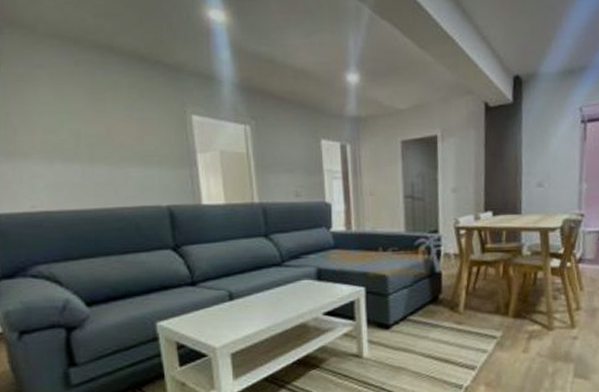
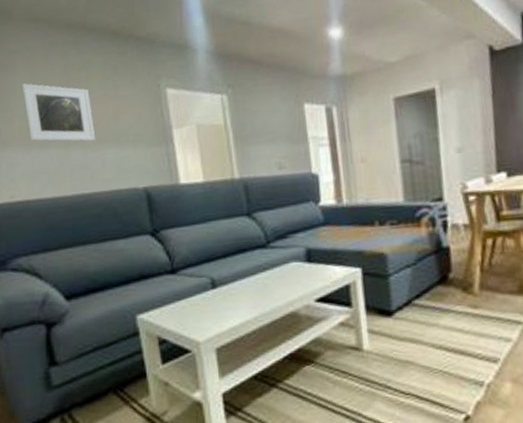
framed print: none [45,98,121,159] -> present [22,83,96,142]

